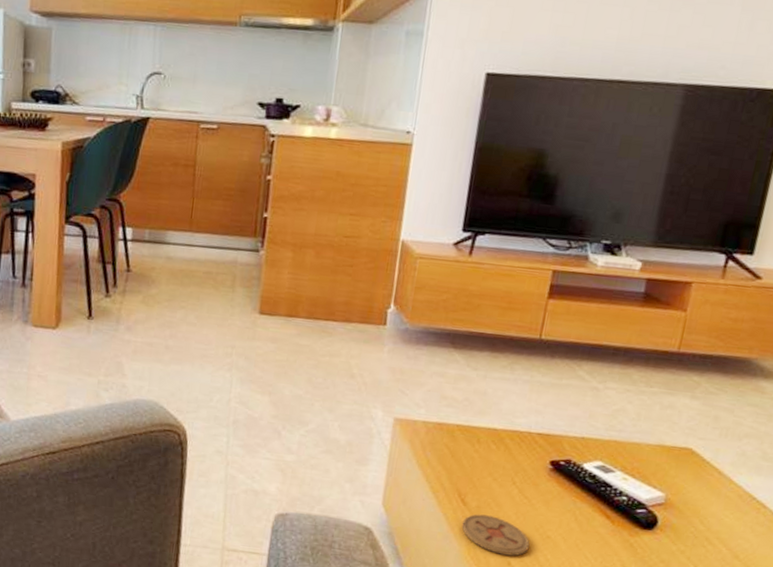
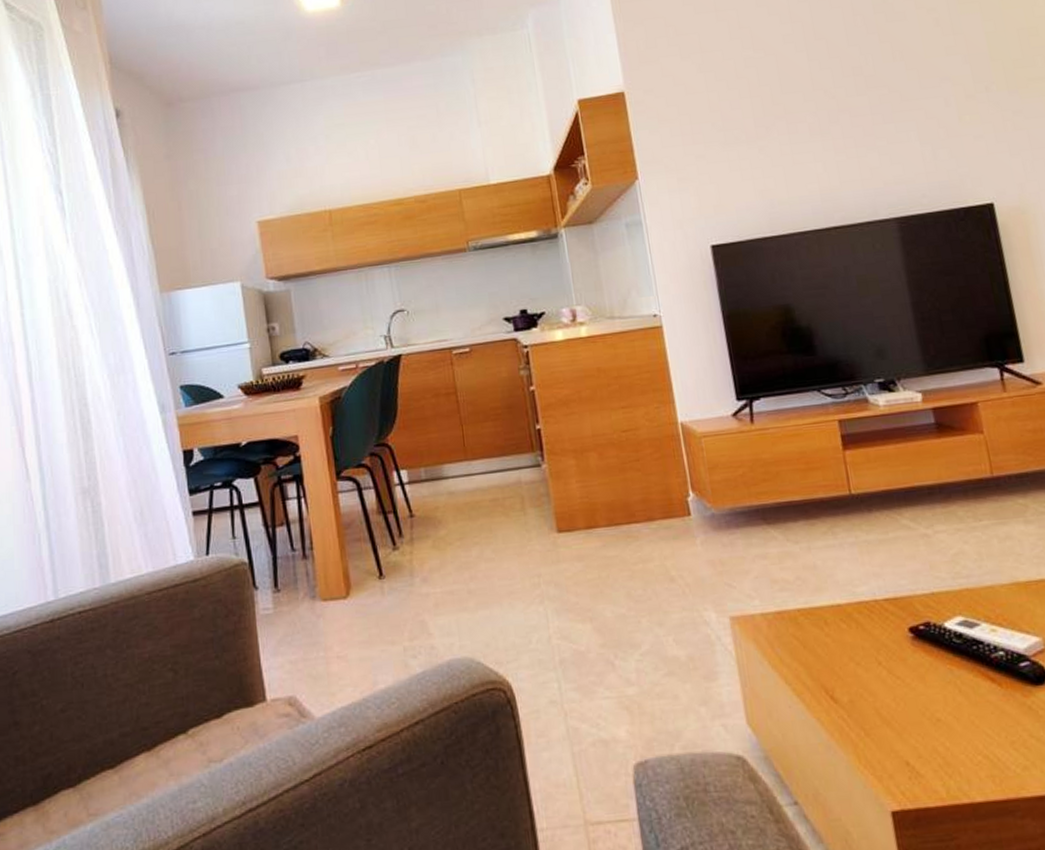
coaster: present [461,514,530,557] -> none [840,708,923,756]

